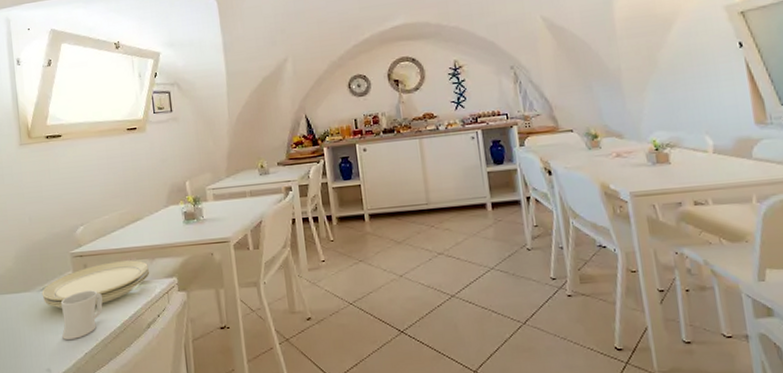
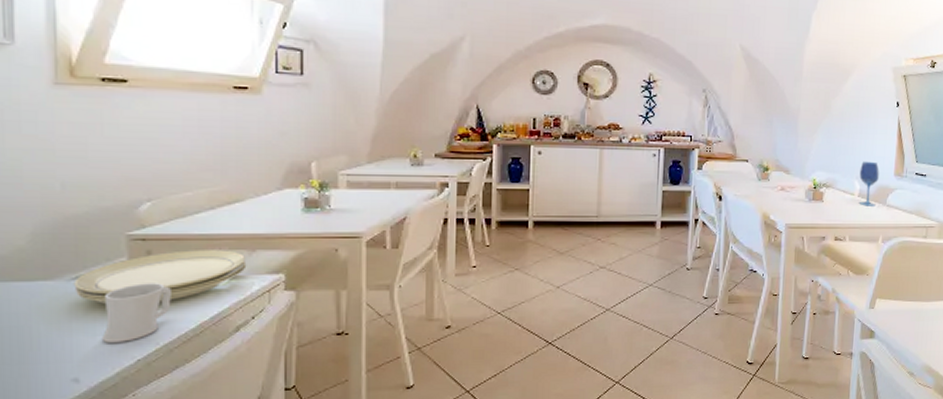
wineglass: none [708,112,739,164] -> present [859,161,880,207]

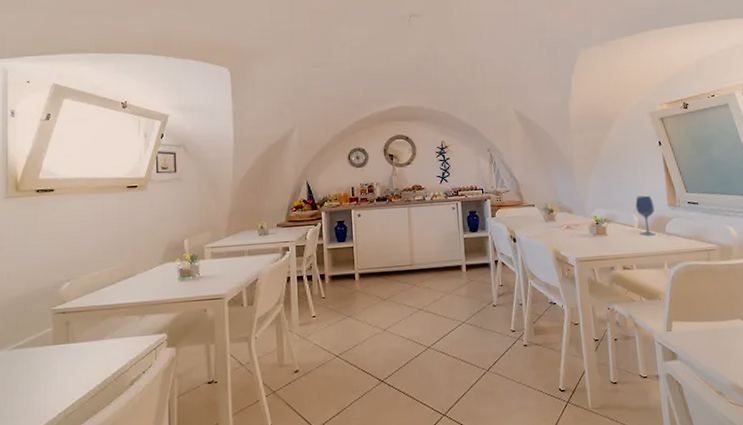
plate: present [73,250,247,305] -> none [14,316,139,369]
mug: present [102,283,171,343] -> none [34,347,83,400]

